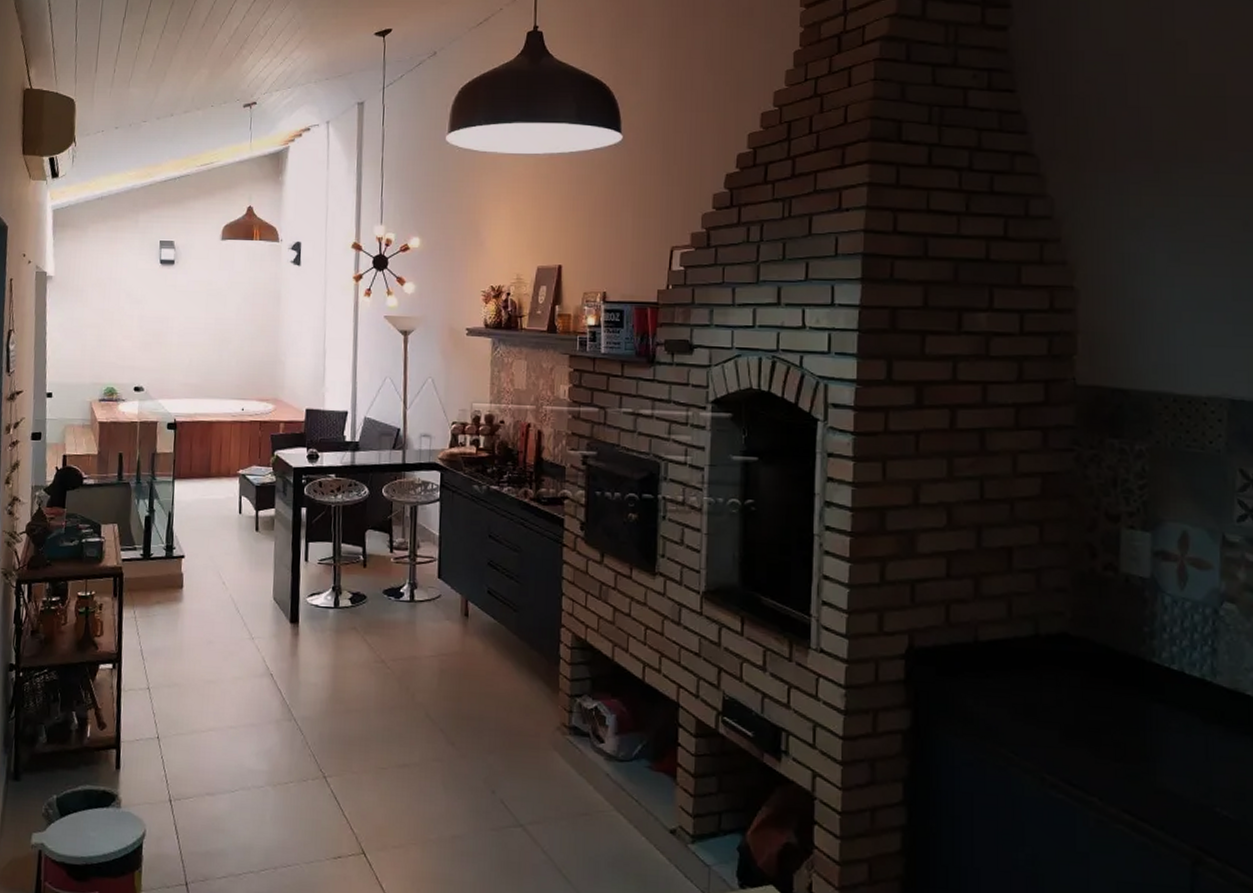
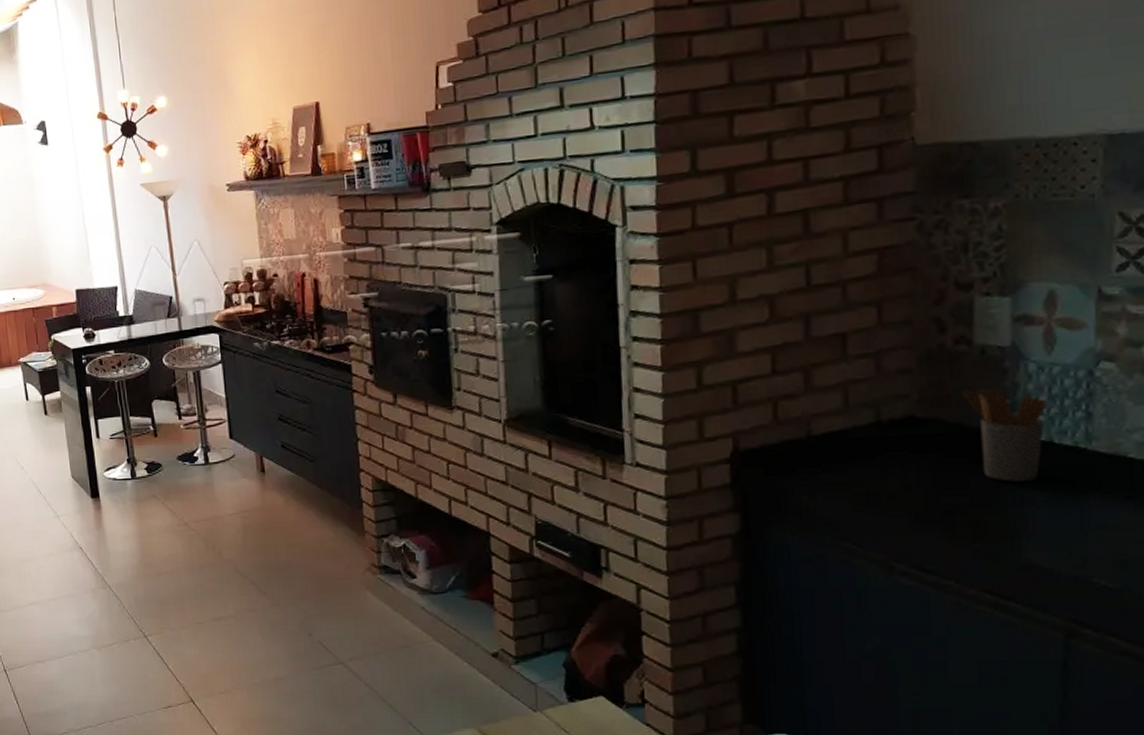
utensil holder: none [1108,613,1180,708] -> present [962,387,1047,482]

